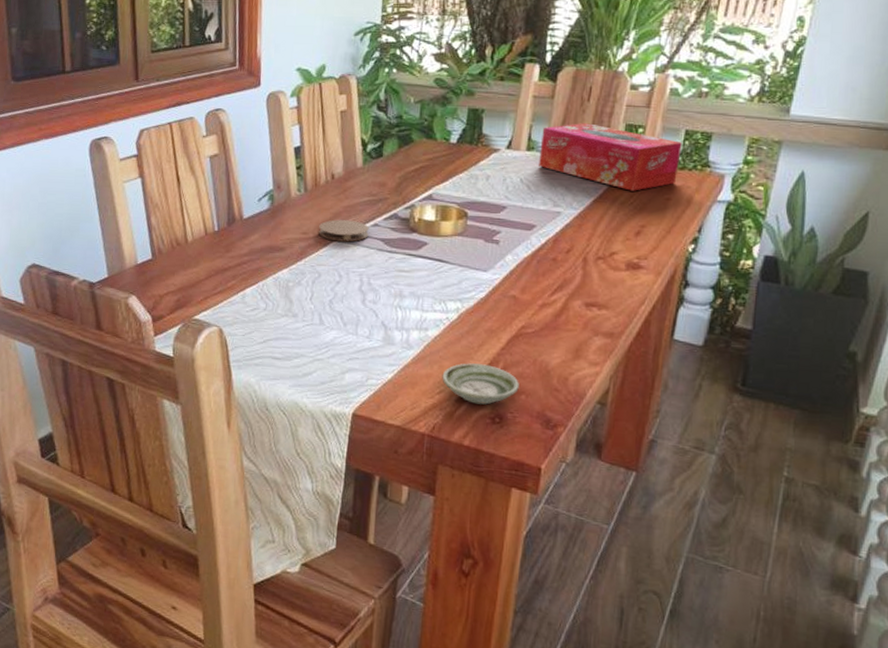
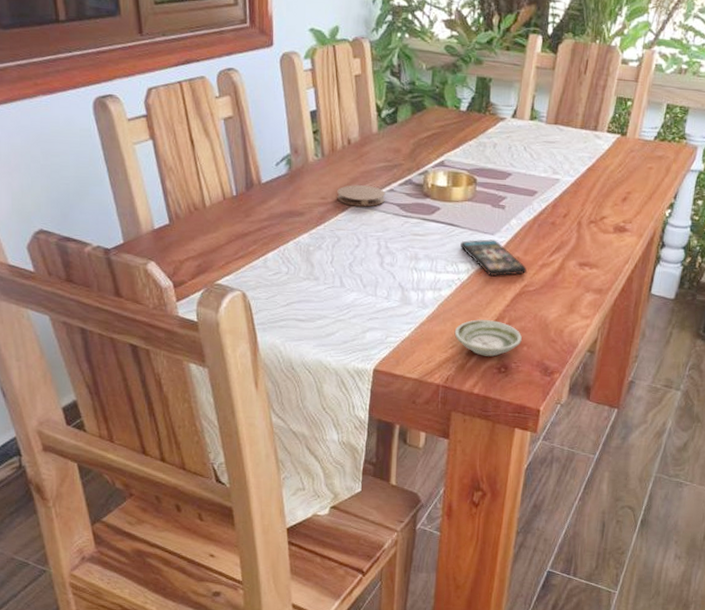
smartphone: none [449,276,524,317] -> present [460,239,527,277]
tissue box: present [539,123,682,191] -> none [540,94,664,160]

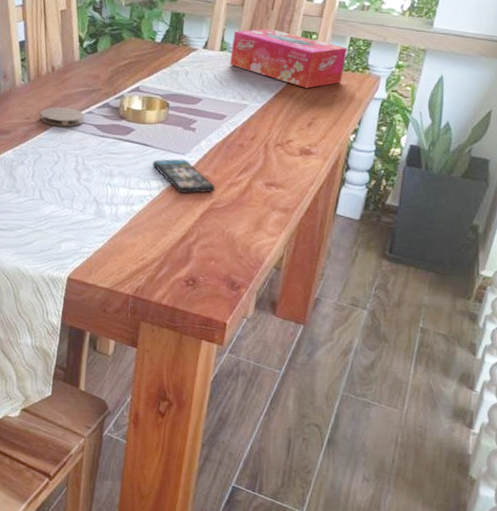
saucer: present [454,319,522,357] -> none [145,234,210,270]
tissue box: none [540,94,664,160] -> present [230,28,347,88]

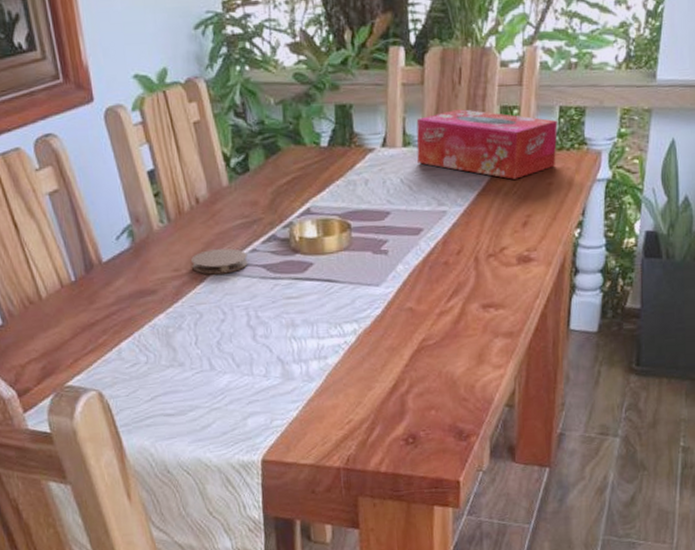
smartphone: present [153,159,215,194] -> none [342,291,423,334]

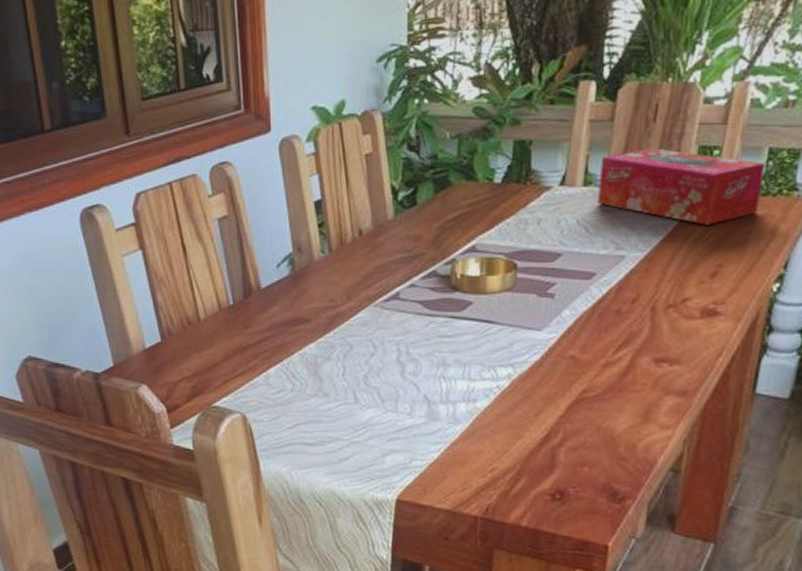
coaster: present [191,248,248,275] -> none [348,282,405,308]

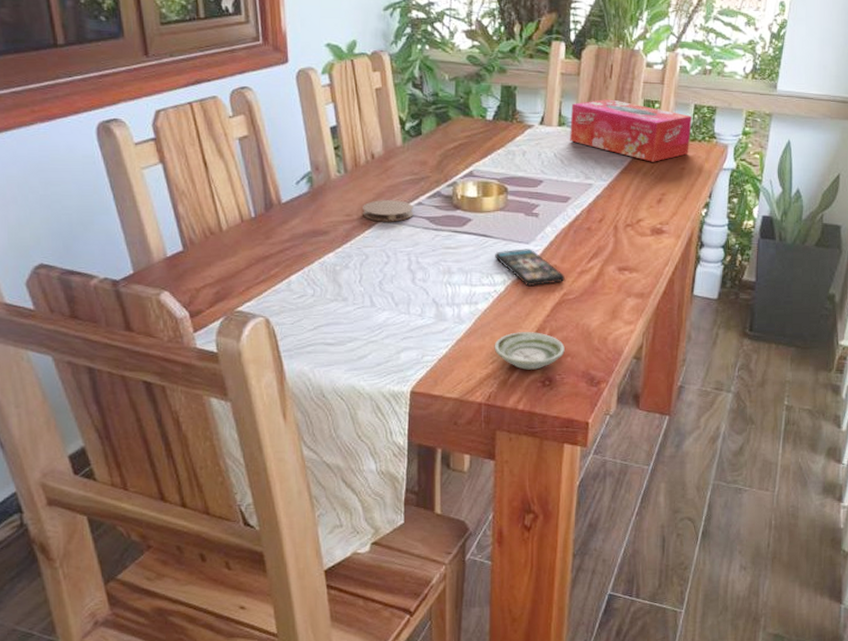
coaster: none [348,282,405,308] -> present [363,200,414,222]
saucer: none [494,435,582,480] -> present [494,332,565,370]
smartphone: none [499,336,585,382] -> present [495,249,565,287]

